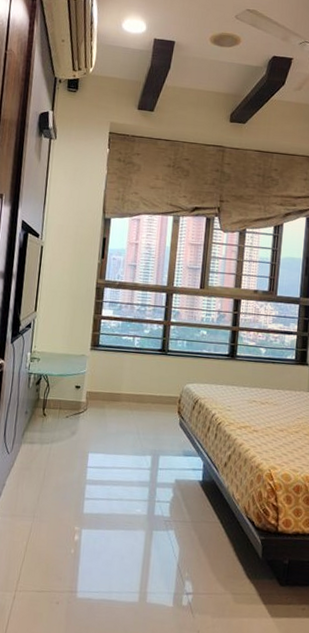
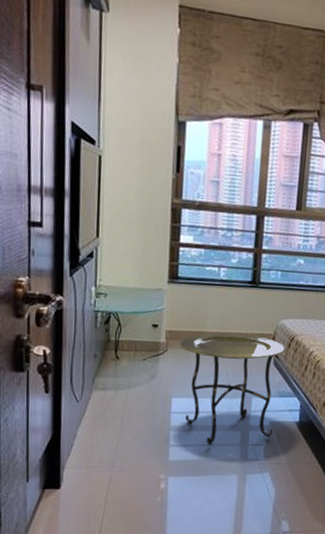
side table: none [97,395,190,500] -> present [179,333,285,445]

